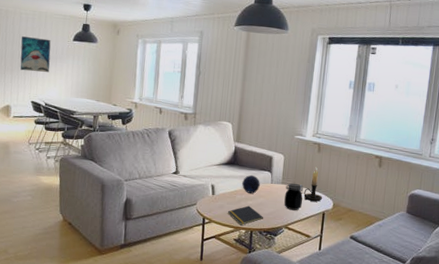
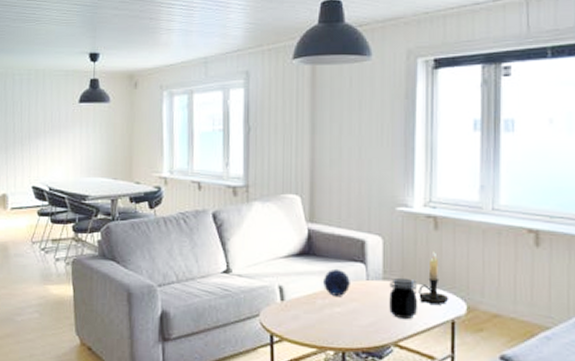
wall art: present [20,36,51,72] -> none [15,104,53,148]
notepad: present [228,205,264,225] -> none [306,314,361,344]

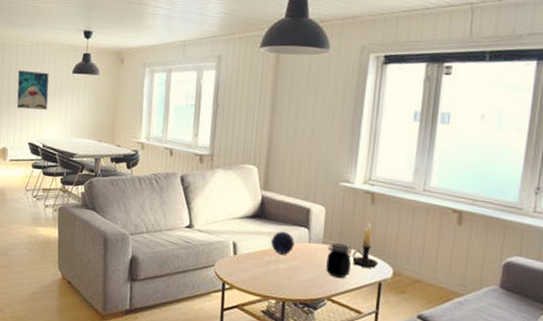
wall art: none [15,104,53,148] -> present [17,70,49,110]

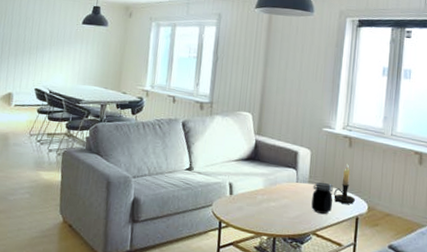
wall art: present [17,70,49,110] -> none [25,19,59,58]
decorative orb: present [270,231,295,255] -> none [263,172,285,194]

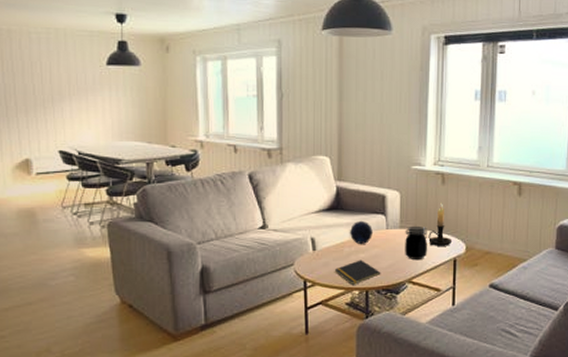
notepad: none [248,207,289,230] -> present [335,260,381,285]
decorative orb: none [263,172,285,194] -> present [349,220,374,244]

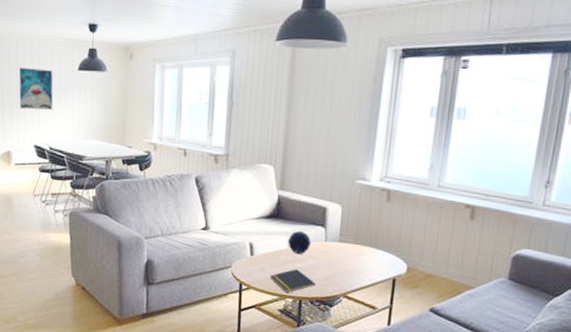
wall art: none [33,64,79,111] -> present [19,68,53,110]
jar: present [405,225,427,259] -> none [342,240,367,275]
candle holder: present [428,202,453,246] -> none [367,219,394,265]

